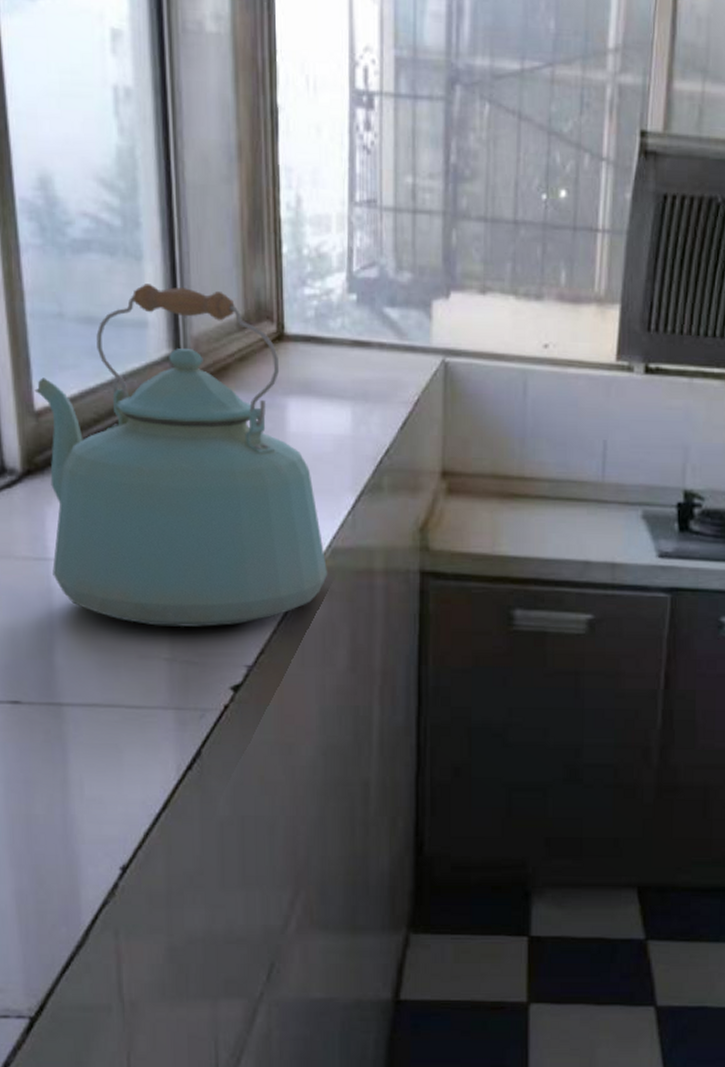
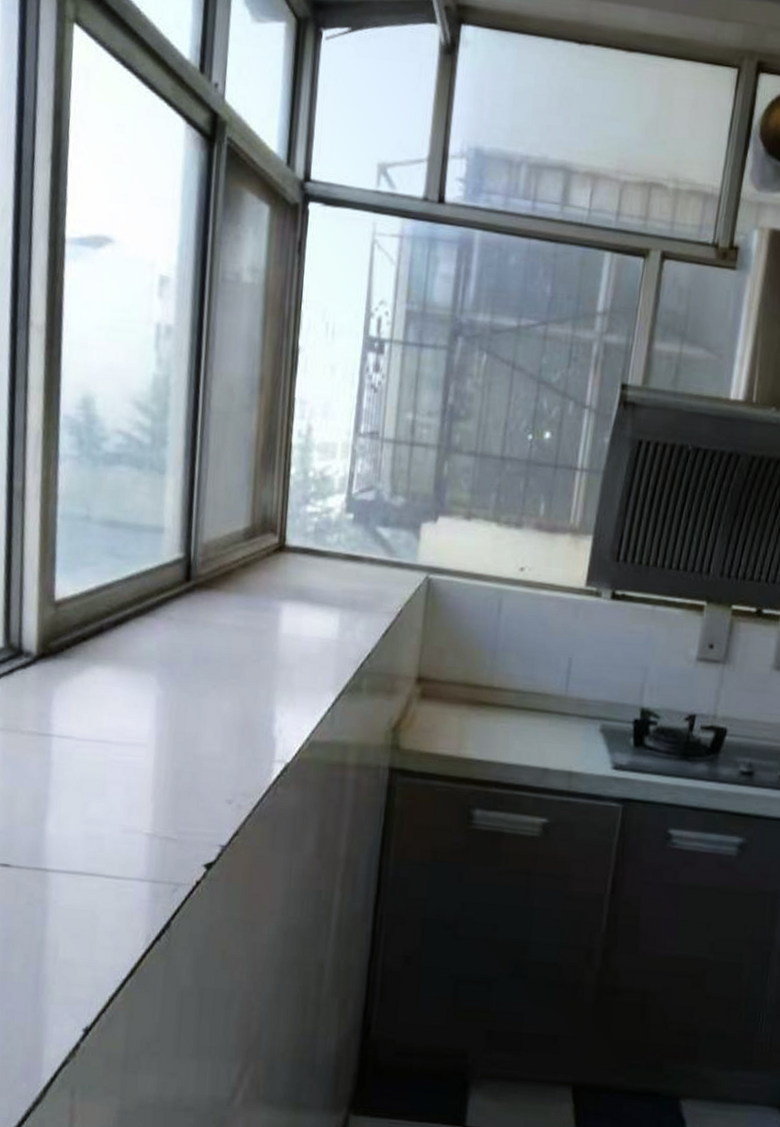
kettle: present [34,284,328,627] -> none [53,494,305,807]

